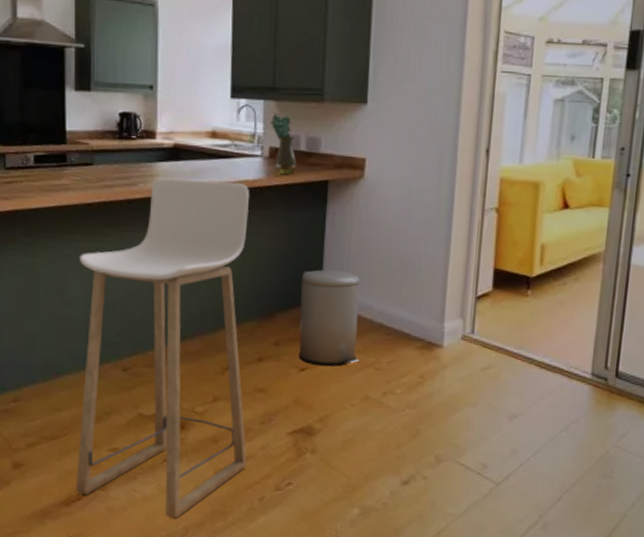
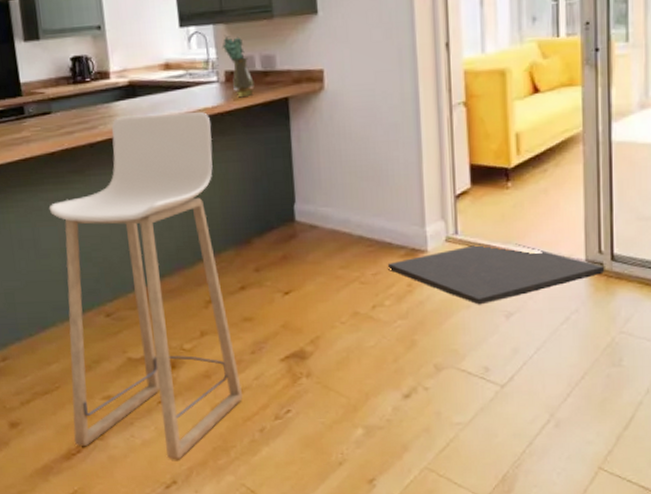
pedal bin: present [298,269,361,367] -> none [273,187,344,287]
doormat: none [402,345,609,404] -> present [387,243,605,305]

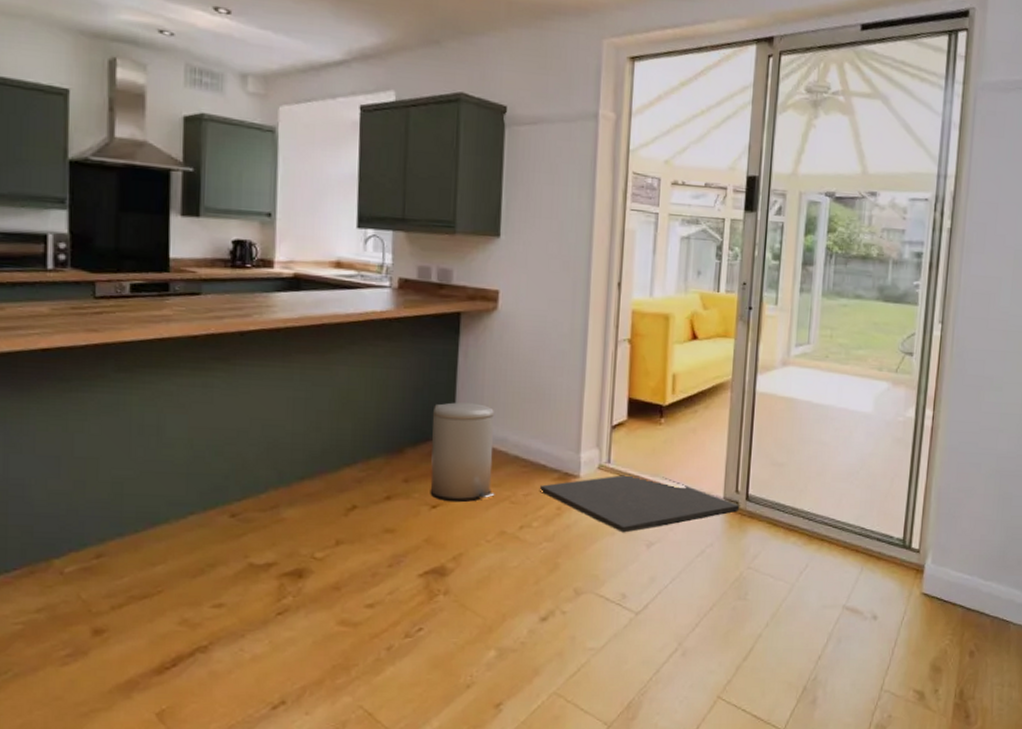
bar stool: present [49,111,242,460] -> none [171,308,378,678]
vase: present [222,35,255,98] -> none [399,243,428,307]
pedal bin: none [273,187,344,287] -> present [430,402,495,502]

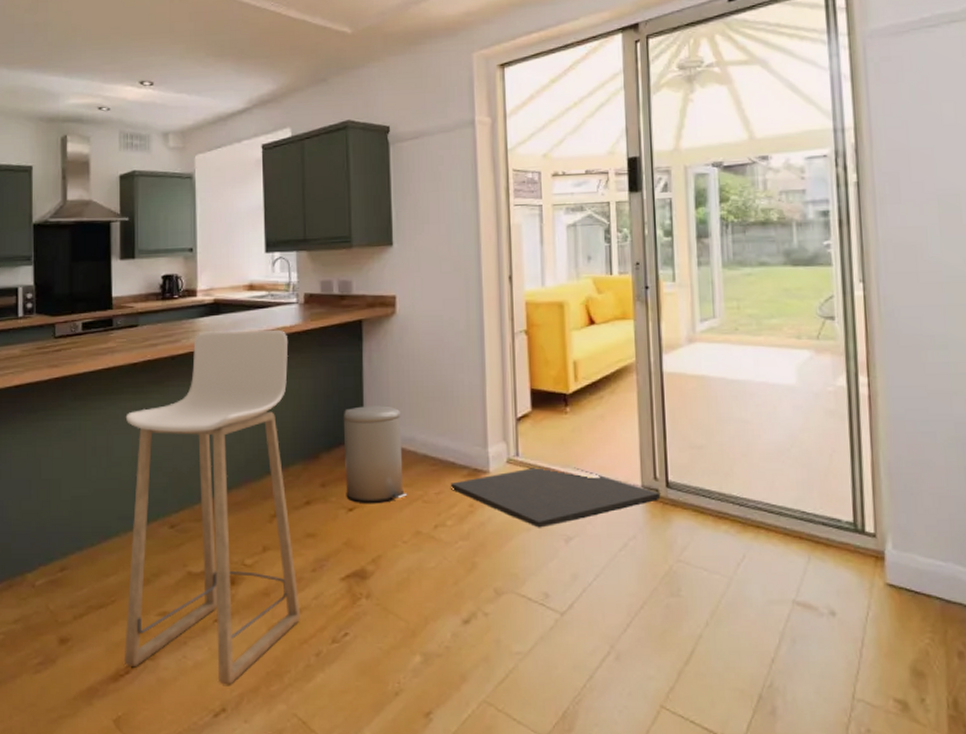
bar stool: none [171,308,378,678] -> present [125,329,300,685]

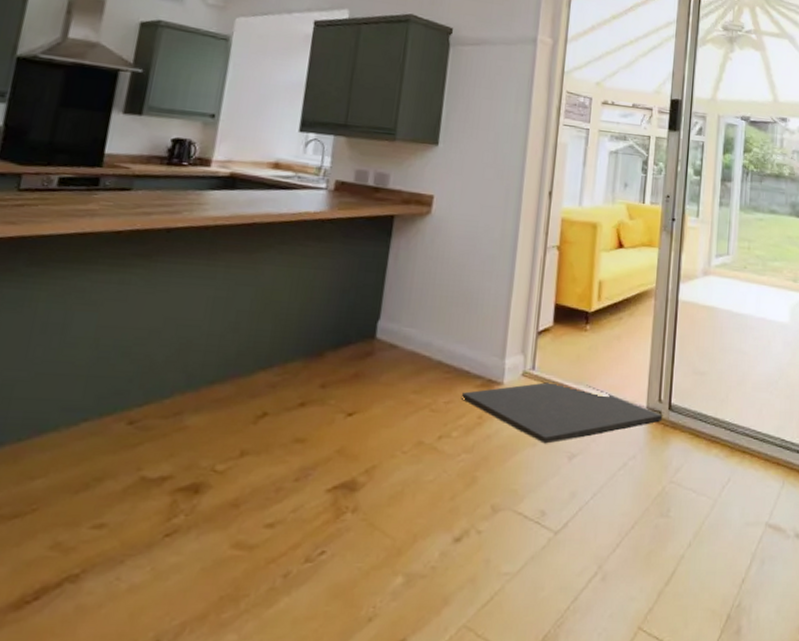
bar stool: present [125,329,300,685] -> none [34,206,310,612]
pedal bin: present [343,405,408,503] -> none [347,305,421,409]

